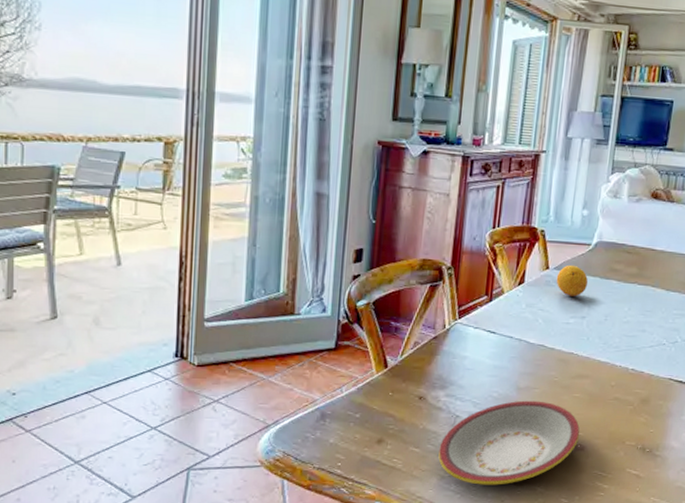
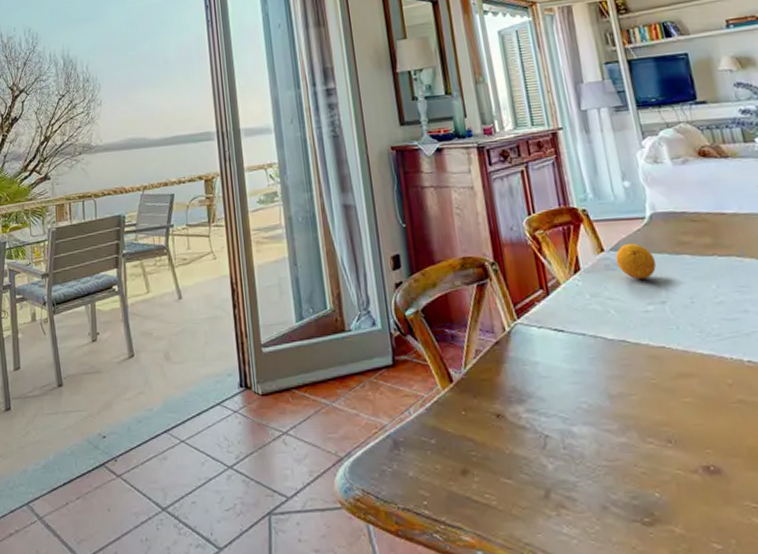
plate: present [438,400,580,485] -> none [535,410,709,526]

